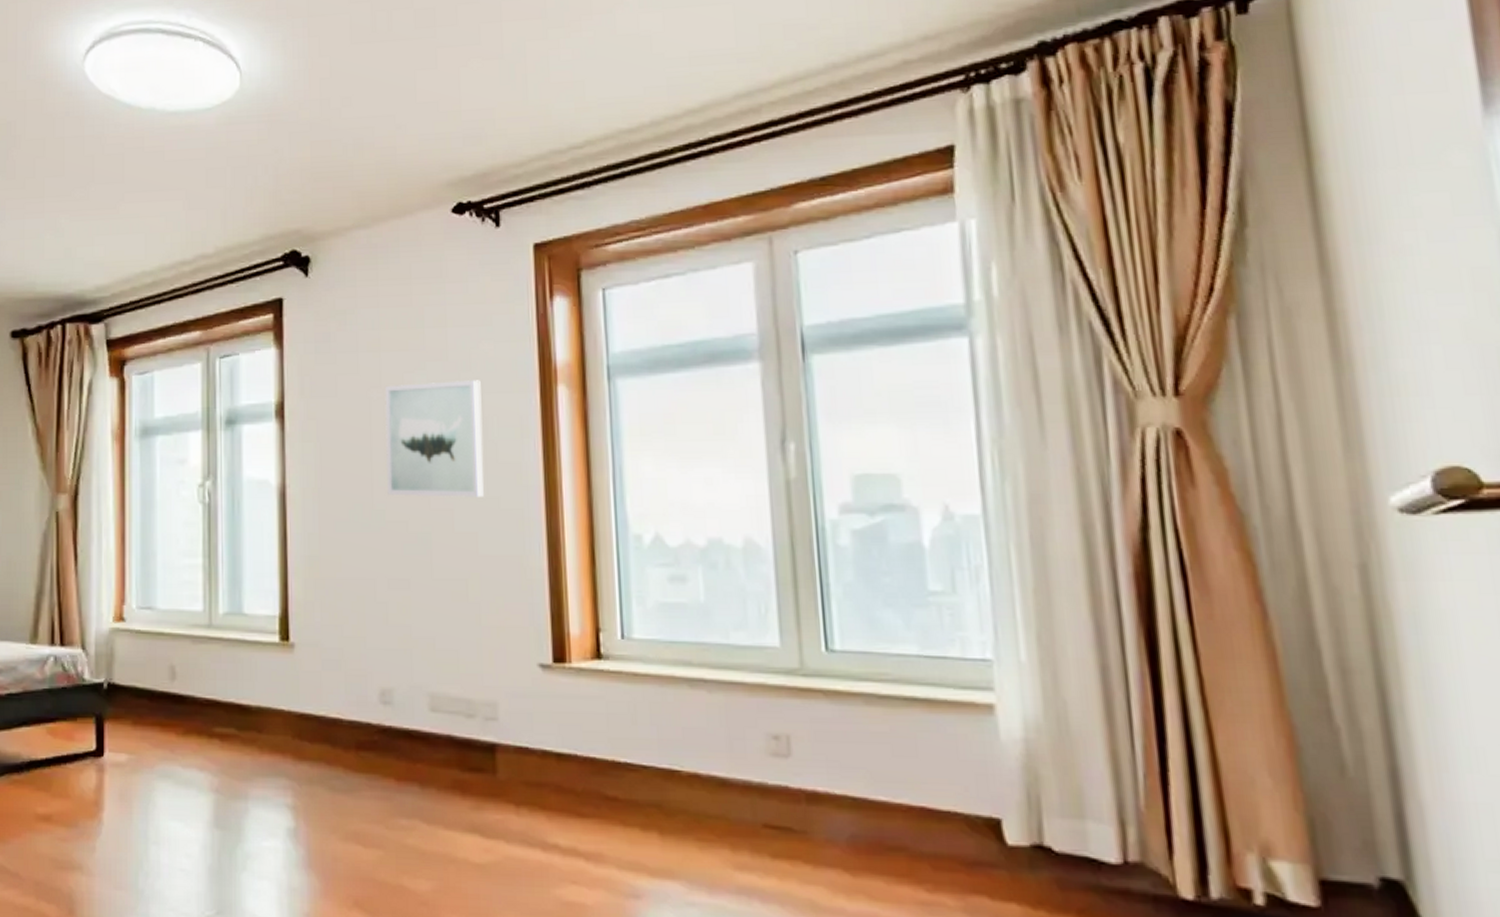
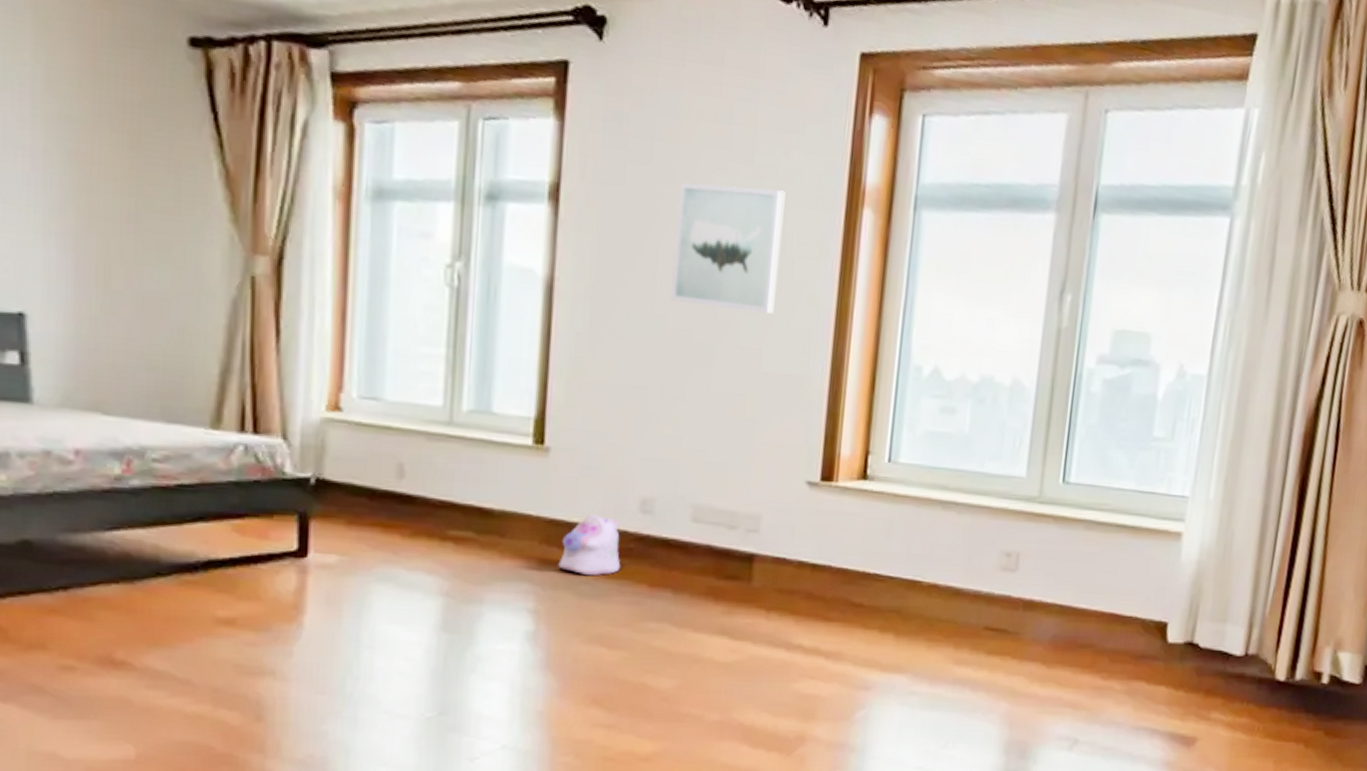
plush toy: none [311,706,368,771] -> present [558,513,621,576]

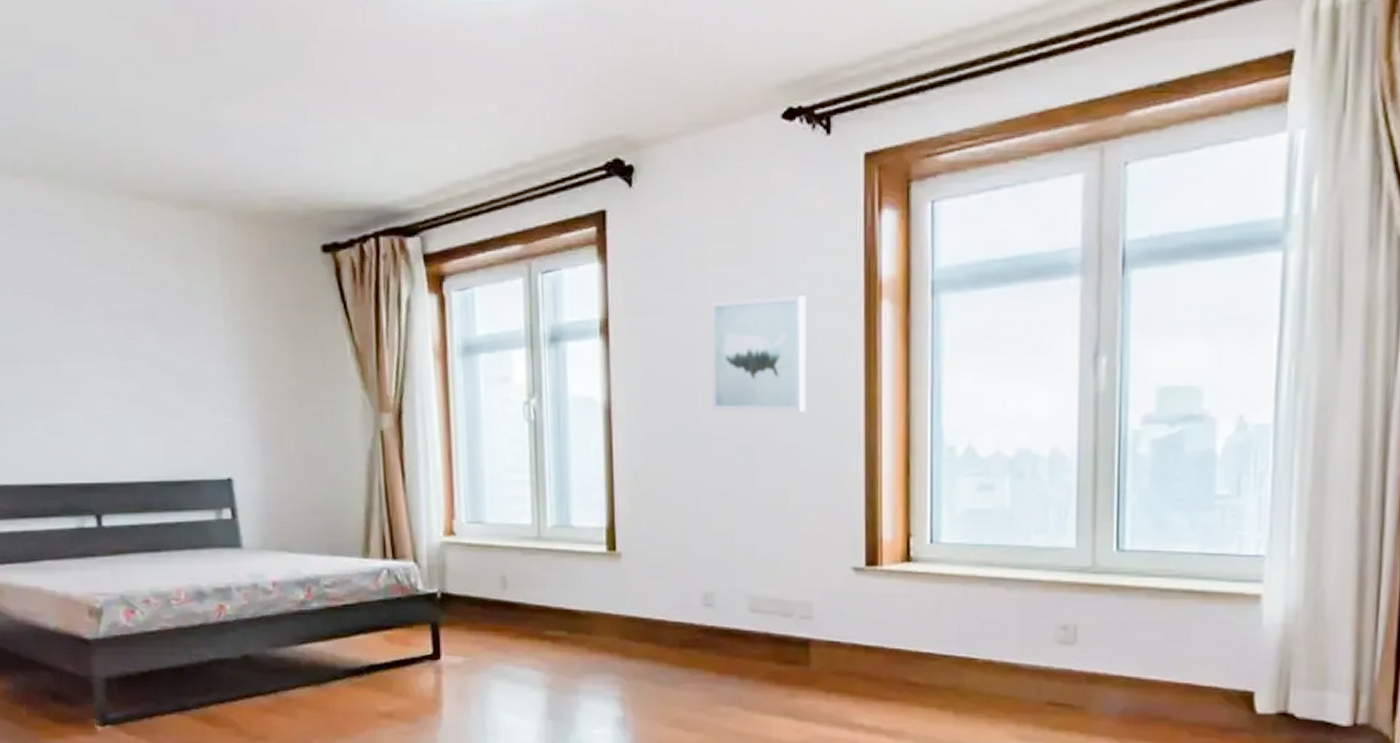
plush toy: present [558,513,621,576] -> none [637,609,691,666]

